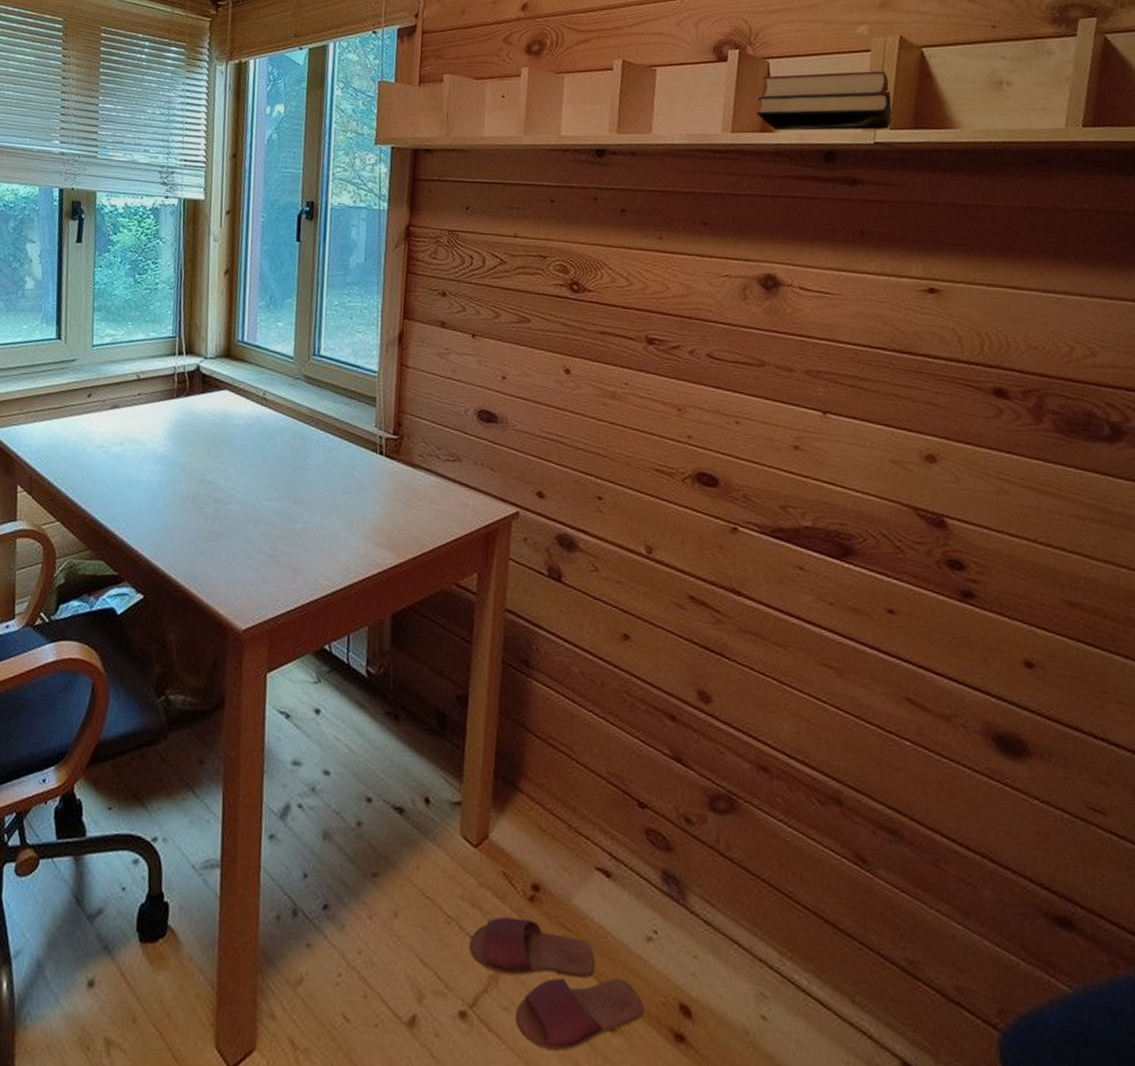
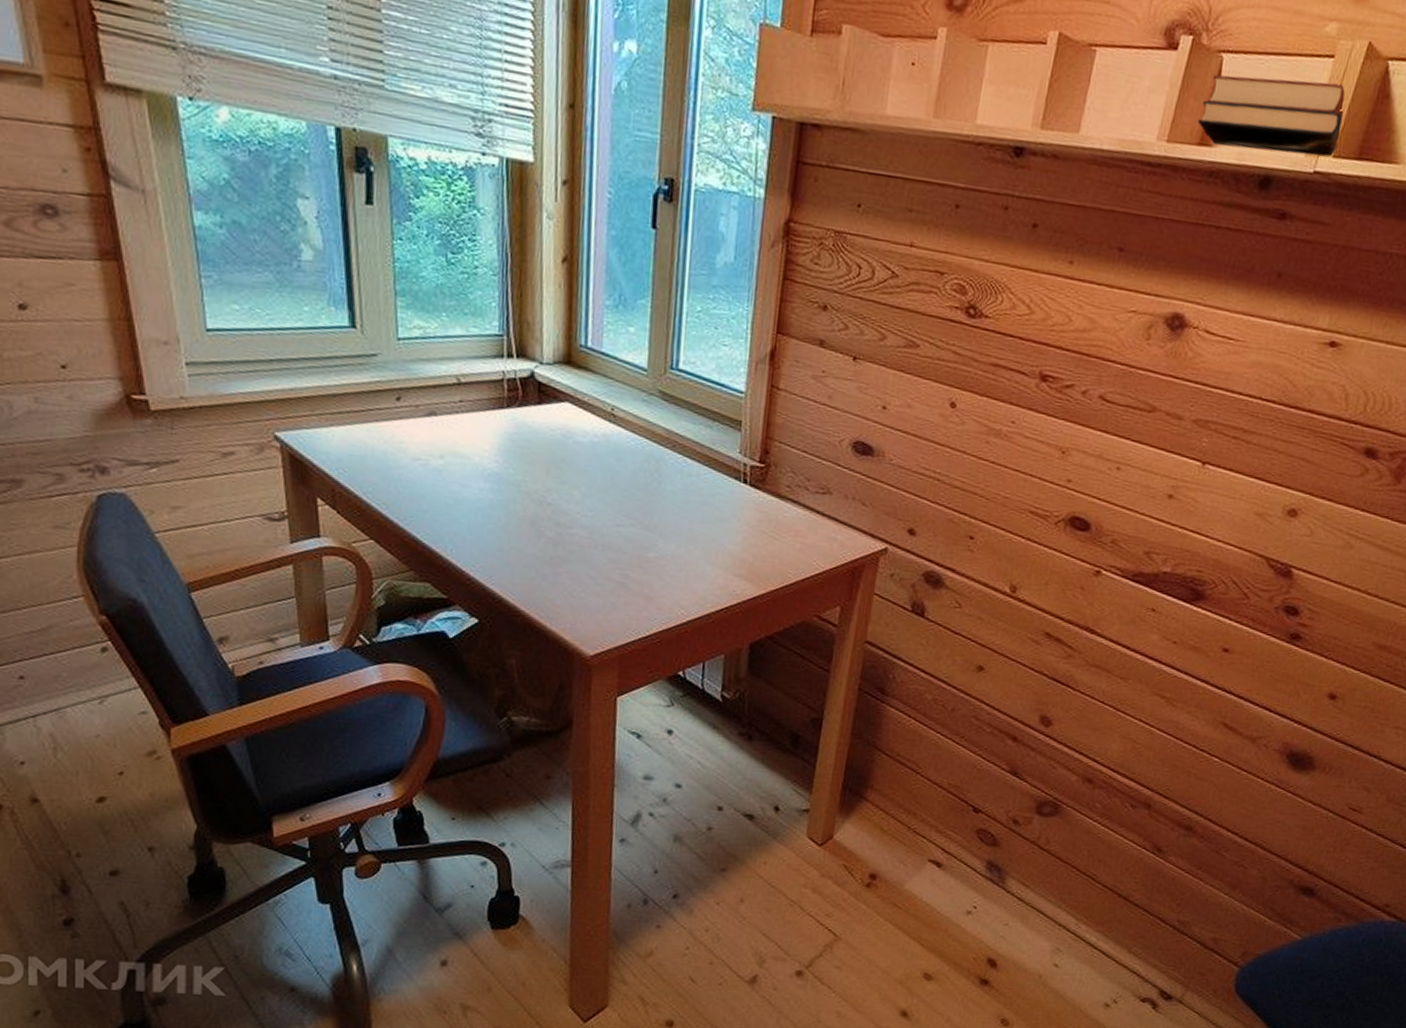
slippers: present [470,916,644,1051] -> none [809,899,958,995]

